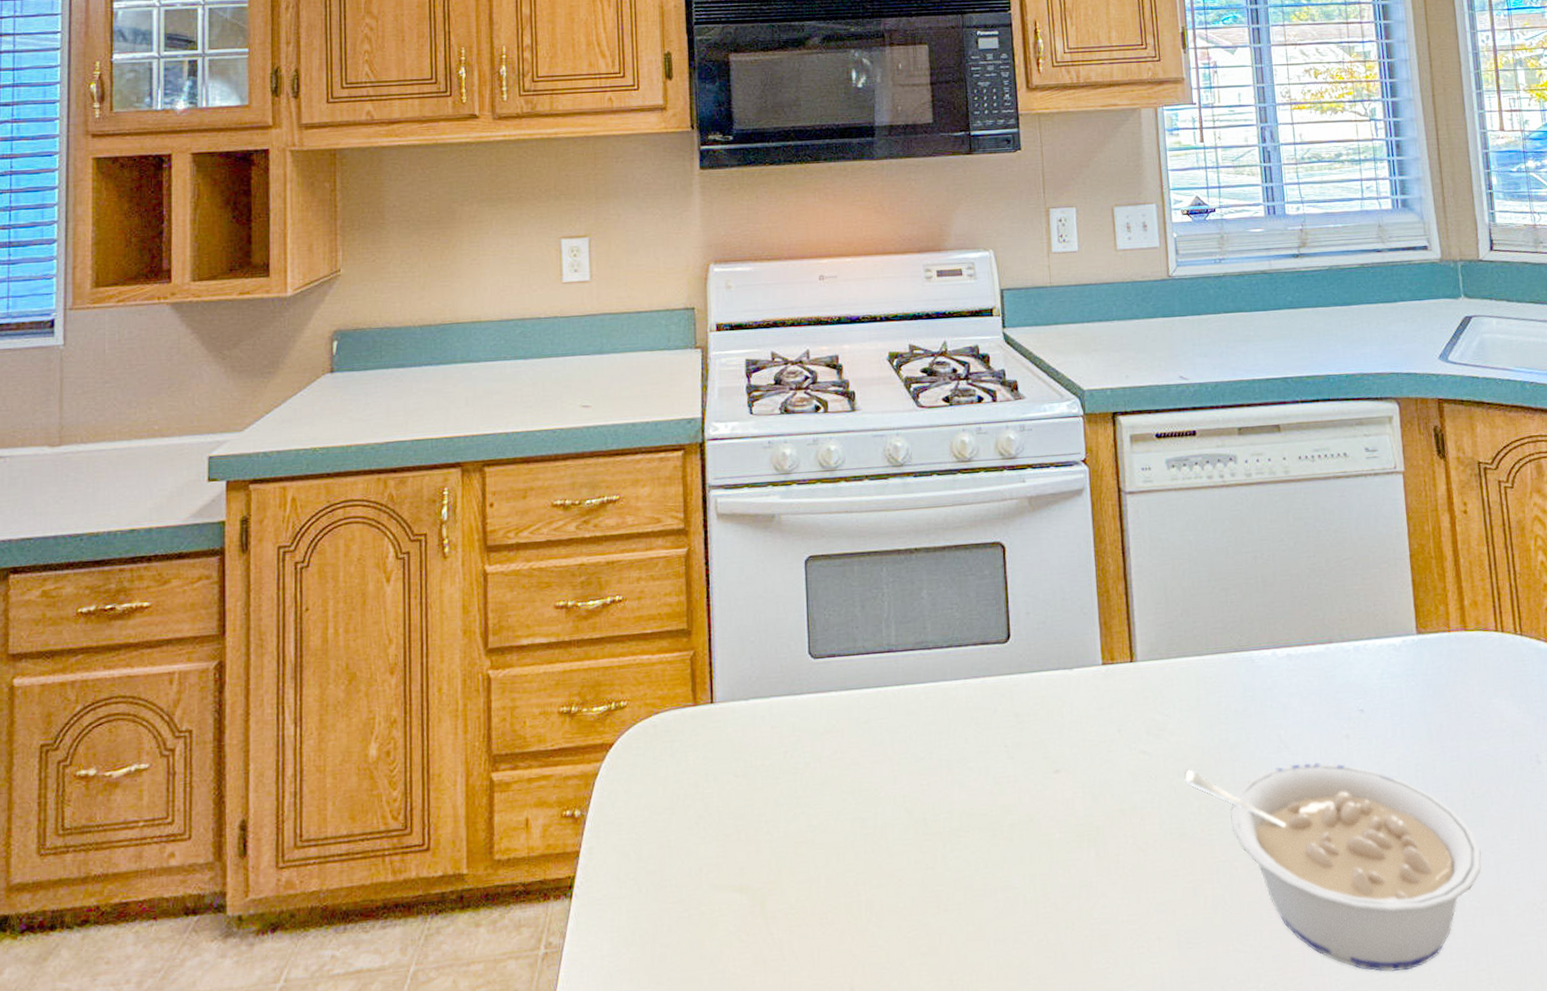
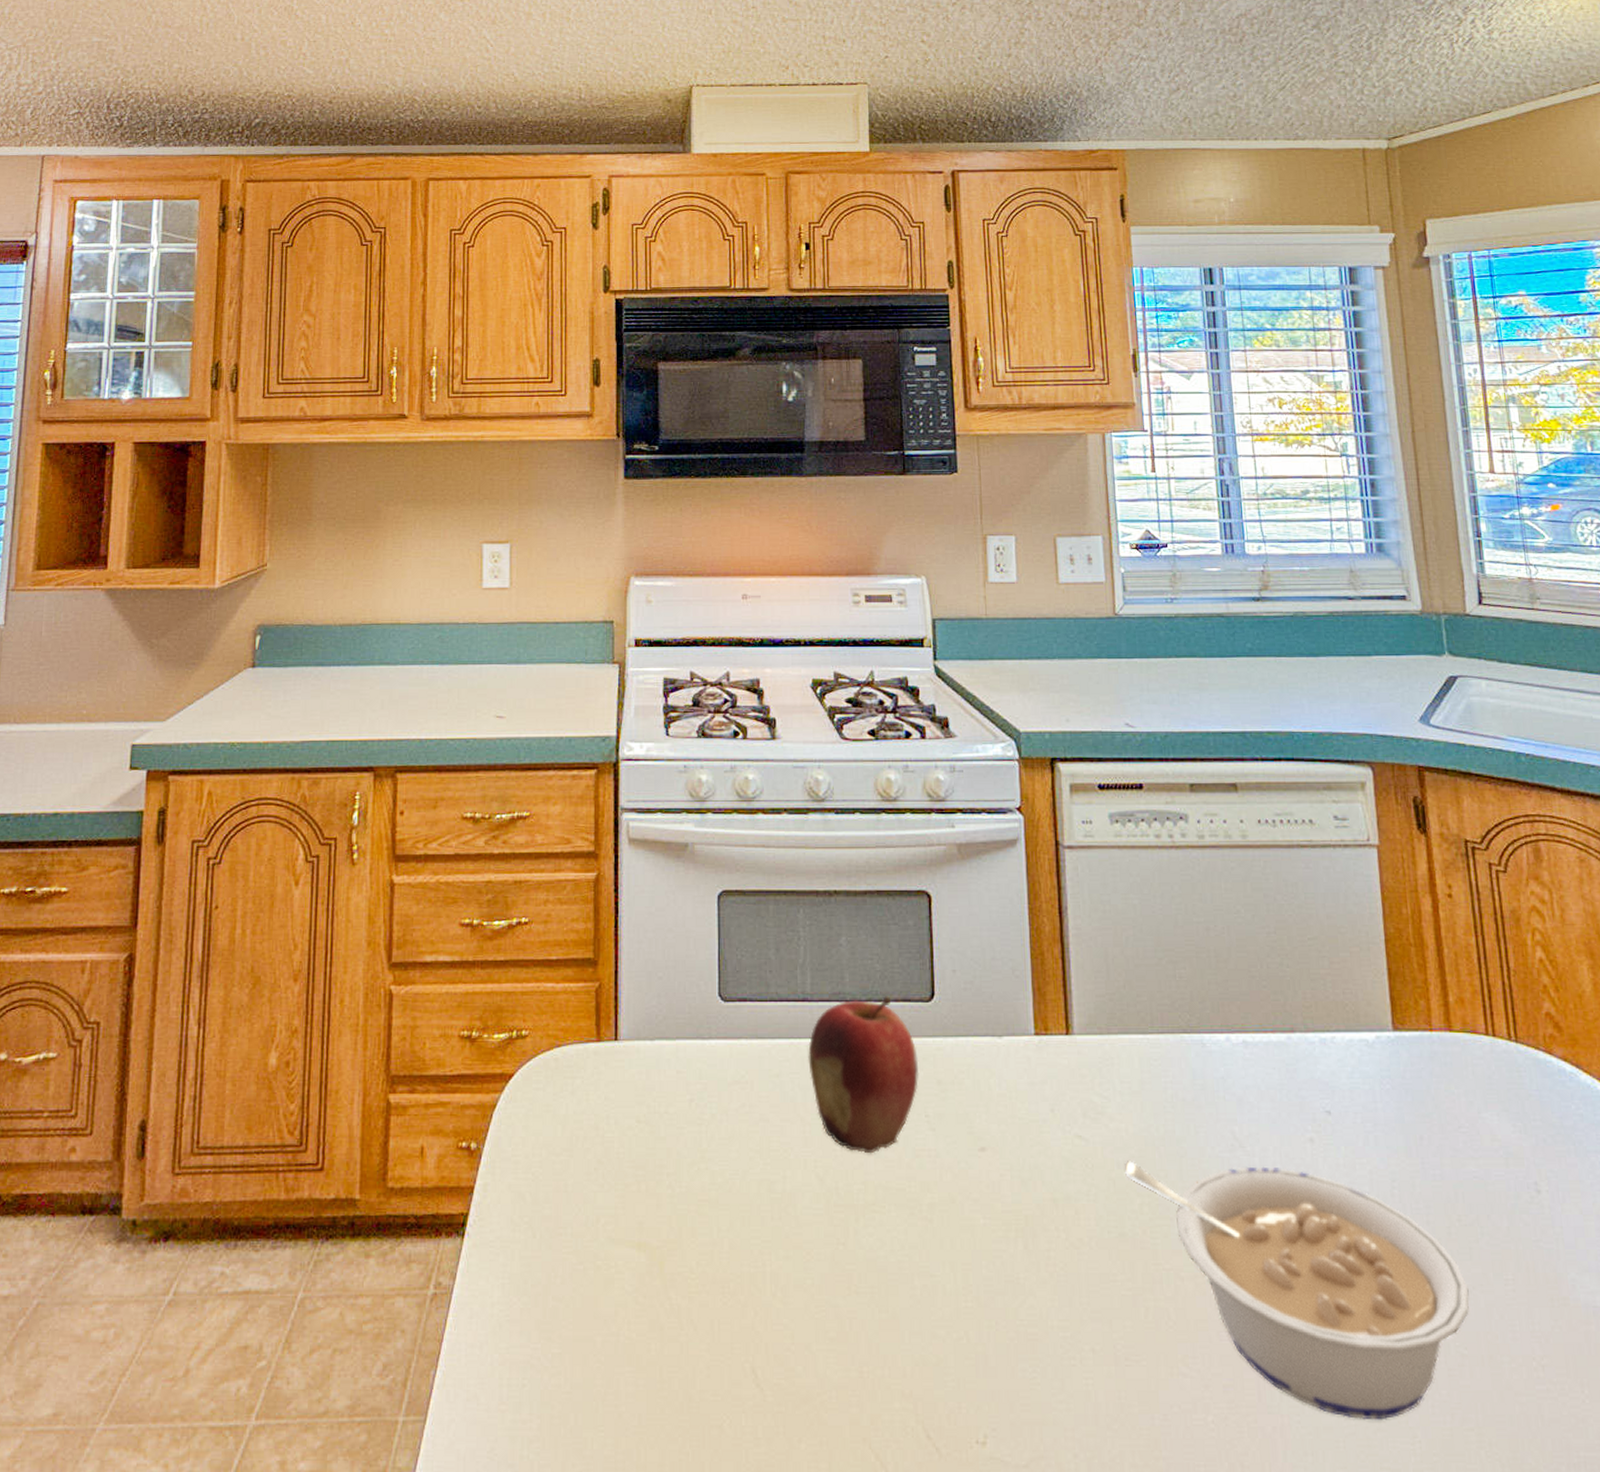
fruit: none [894,641,998,786] -> present [808,996,919,1154]

